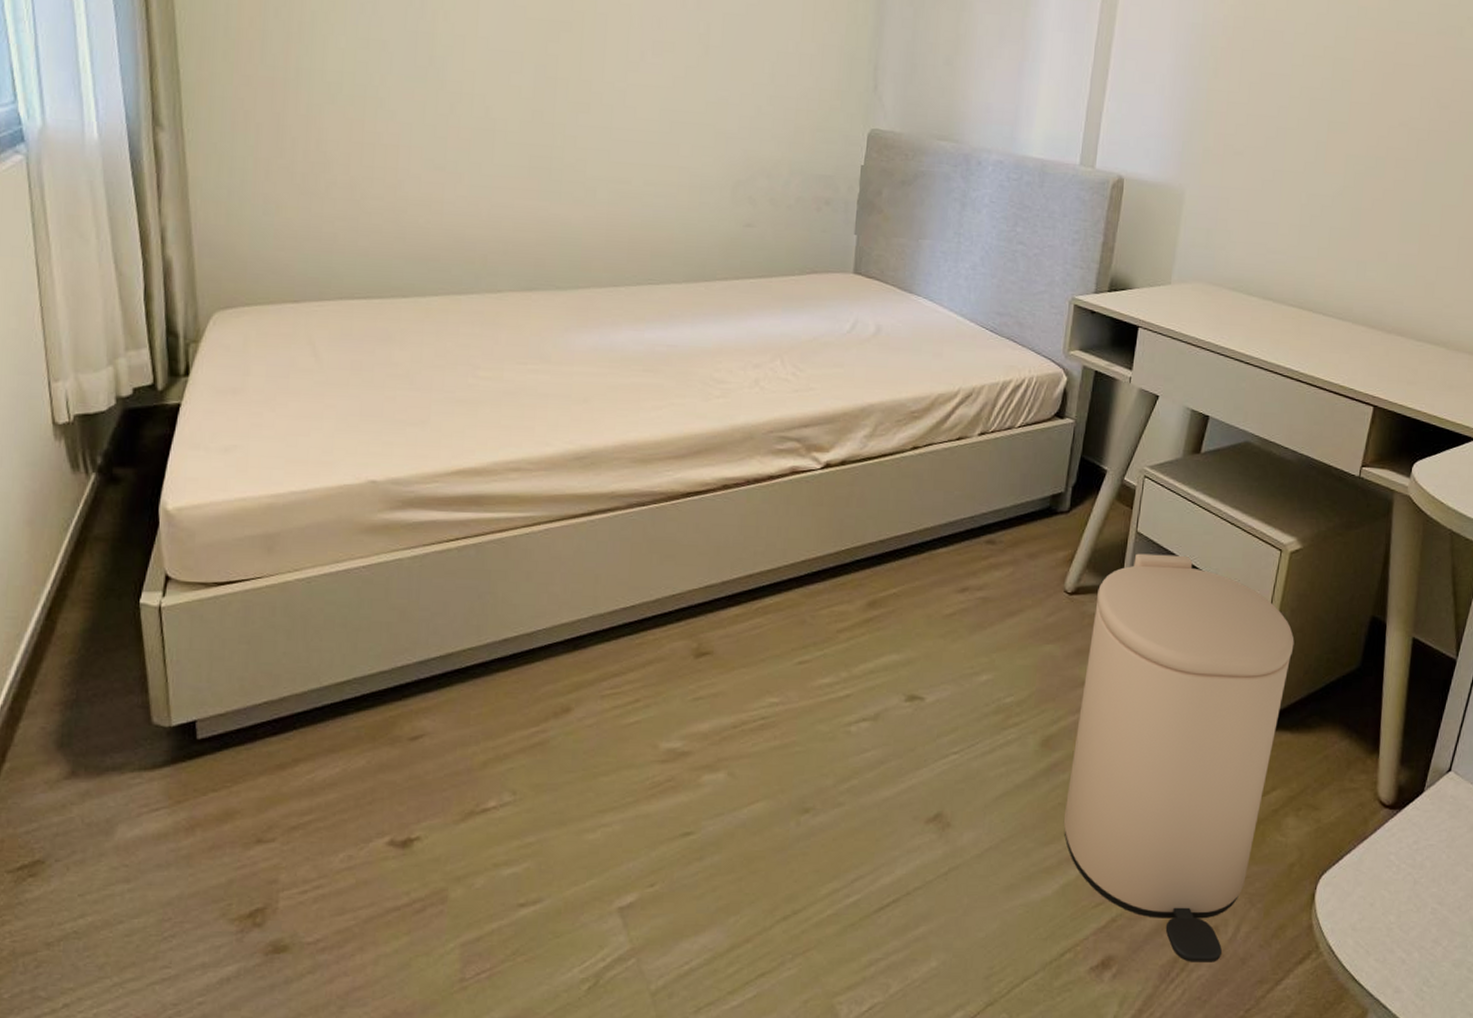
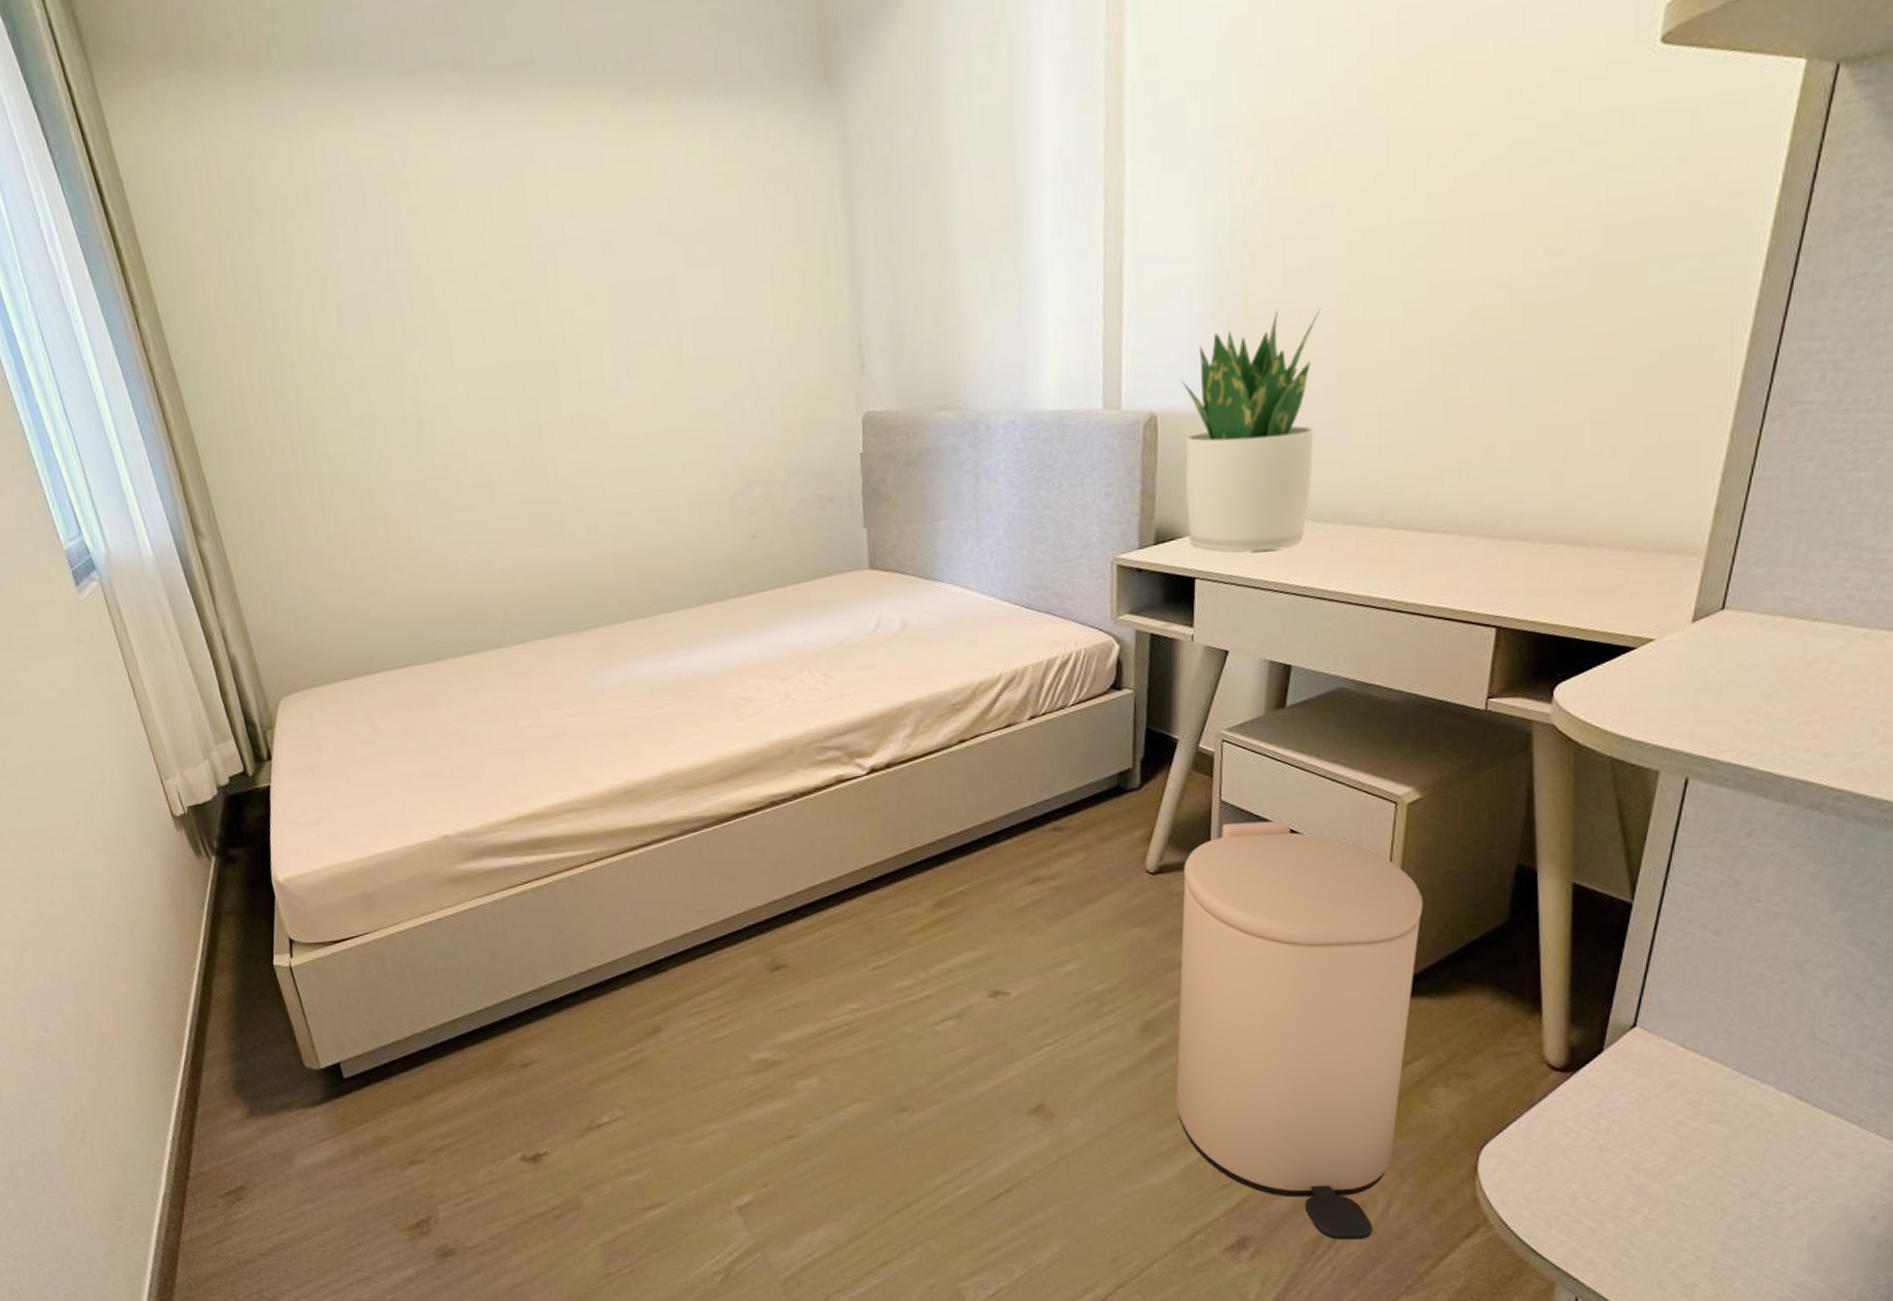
planter: none [1138,108,1266,313] -> present [1181,308,1322,553]

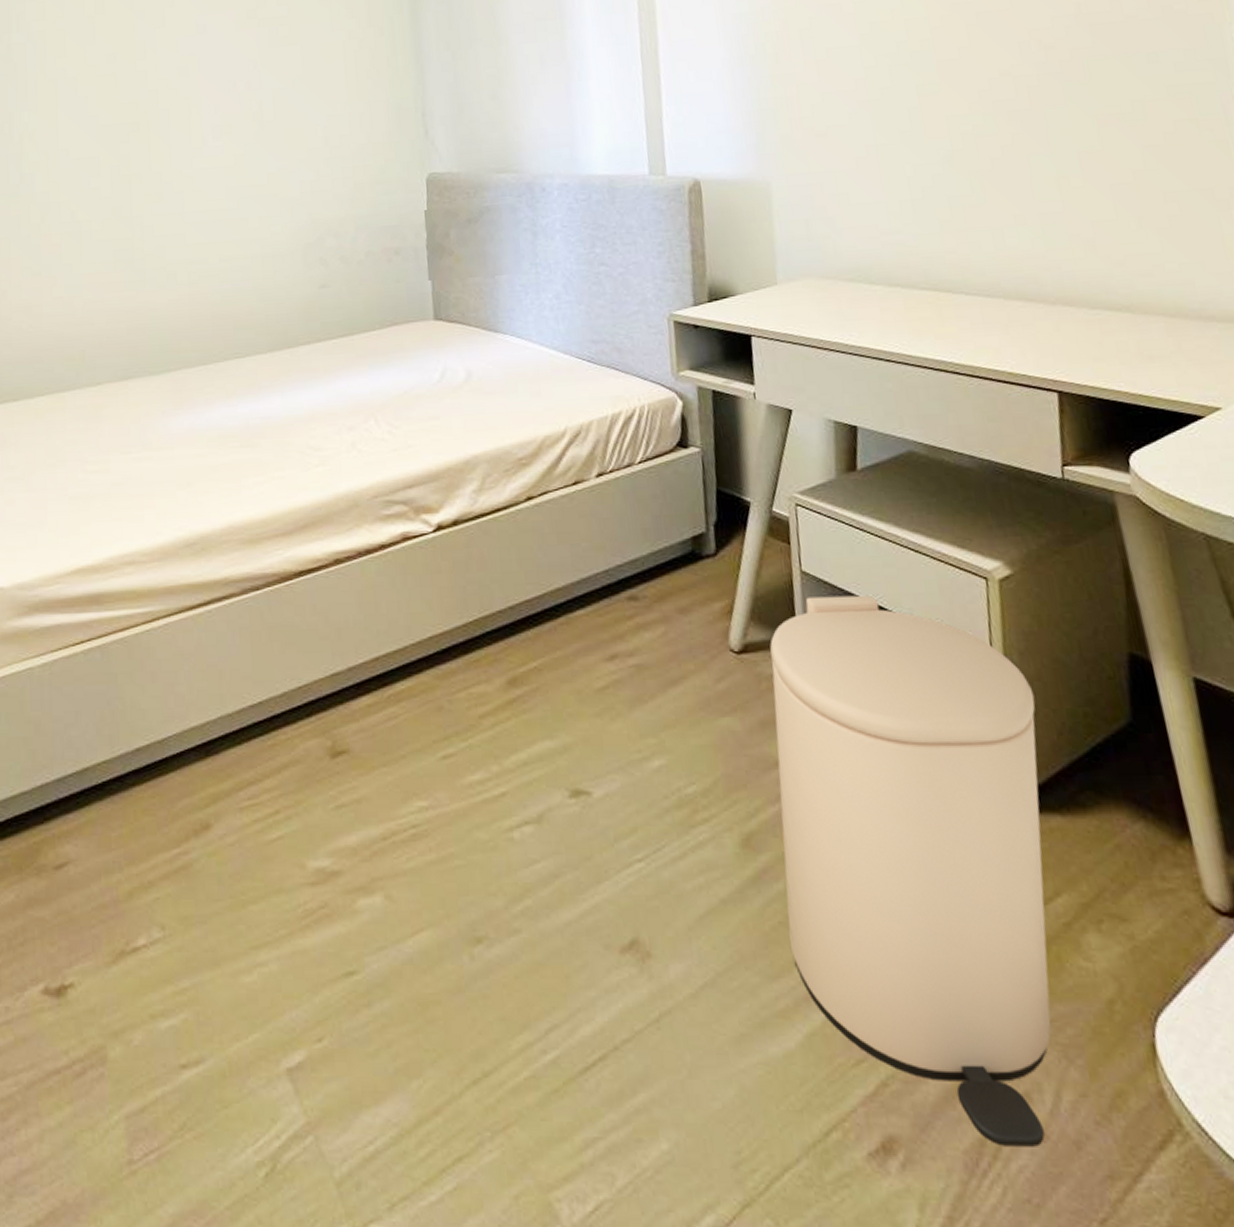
planter: present [1181,308,1322,553] -> none [720,89,854,312]

